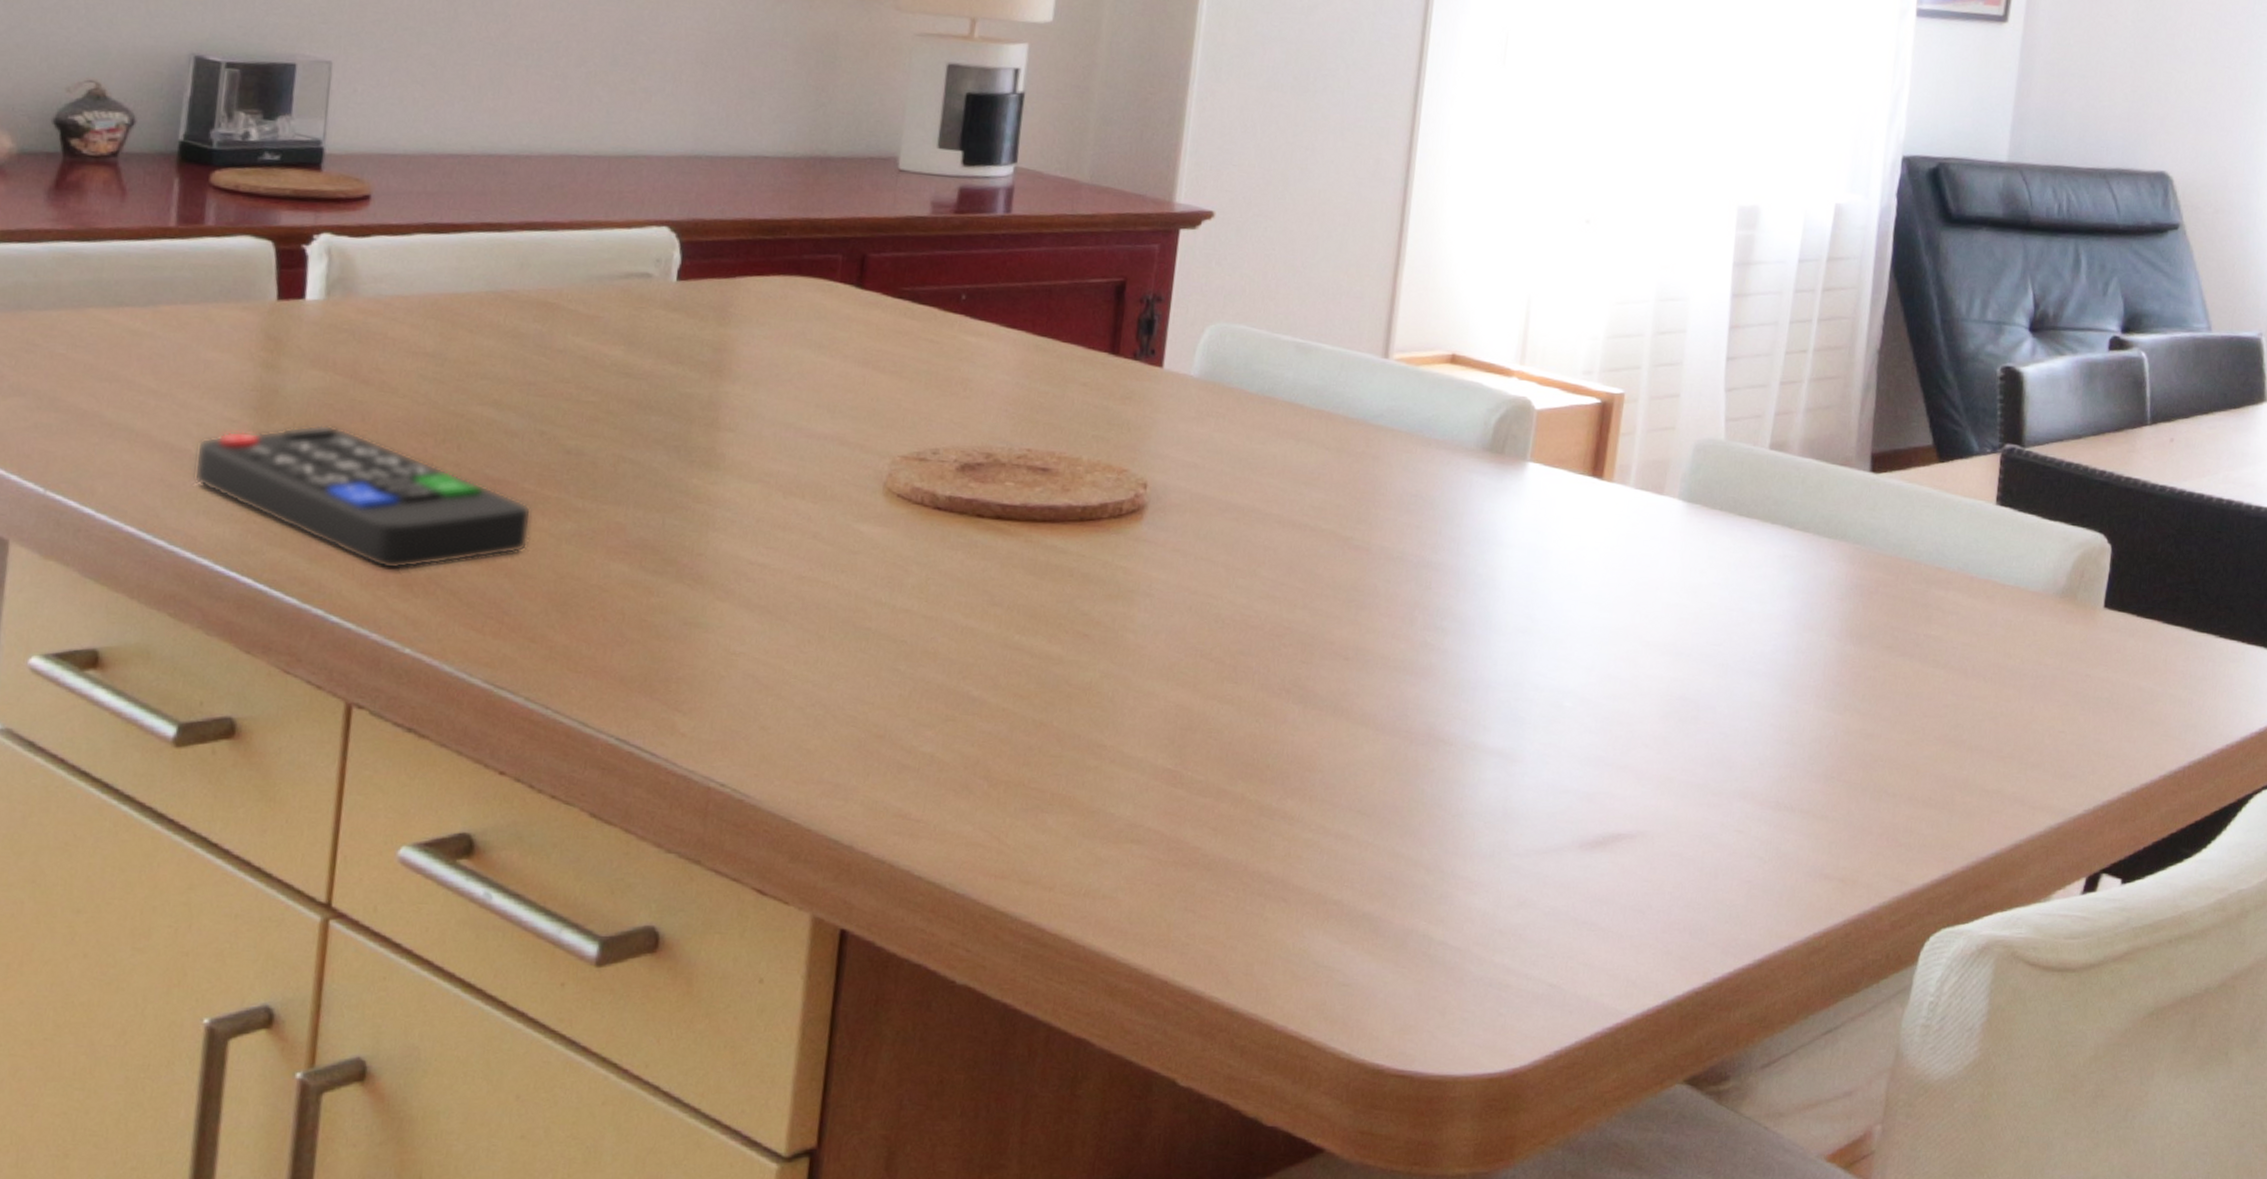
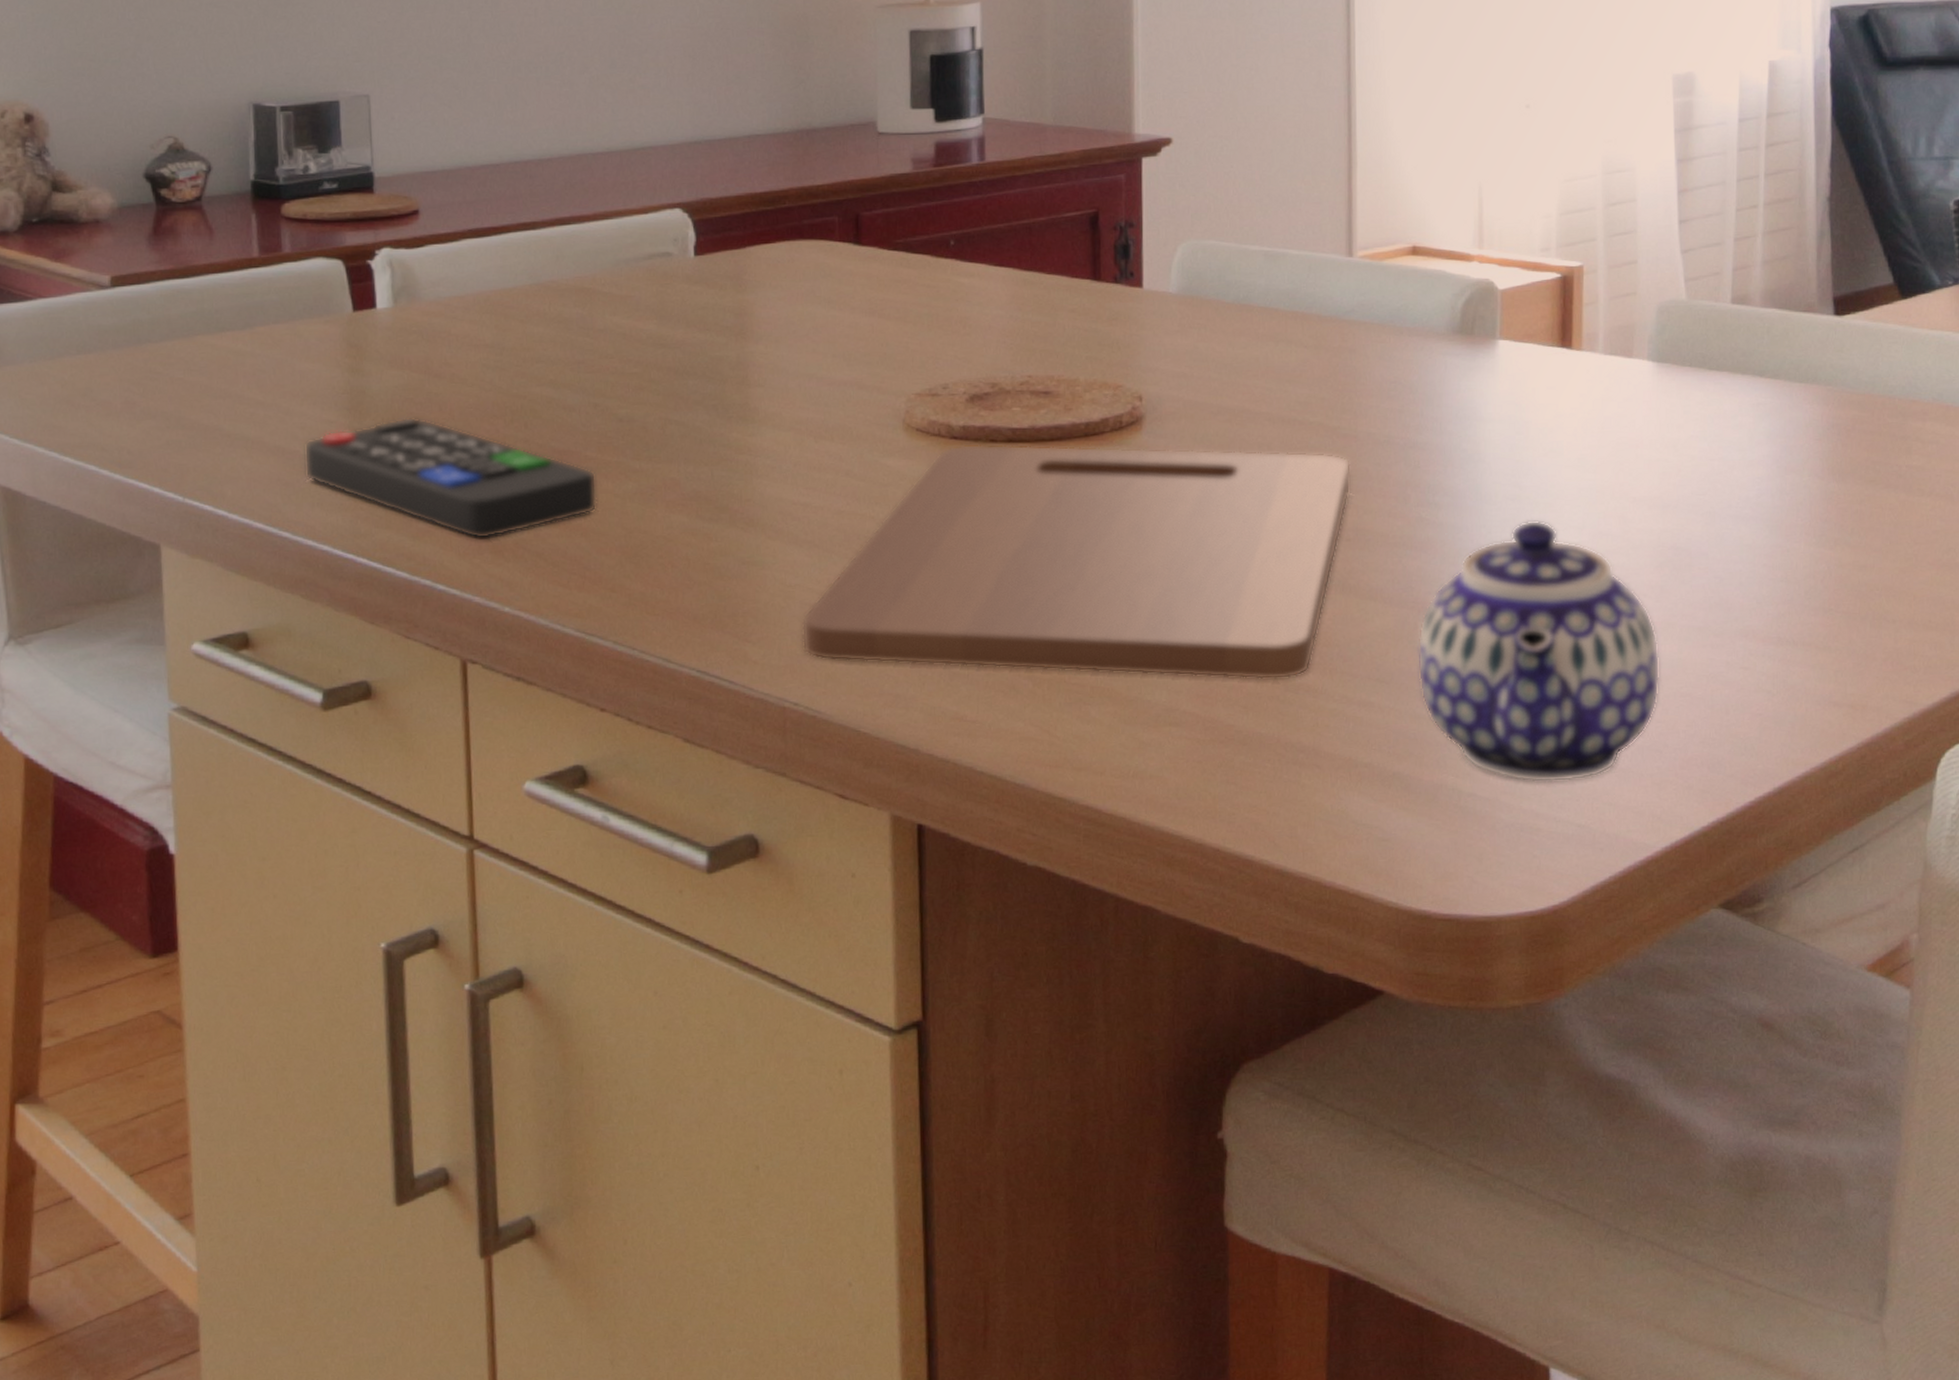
cutting board: none [738,516,1359,803] -> present [801,444,1351,680]
teapot: none [1401,656,1655,937] -> present [1417,520,1660,783]

